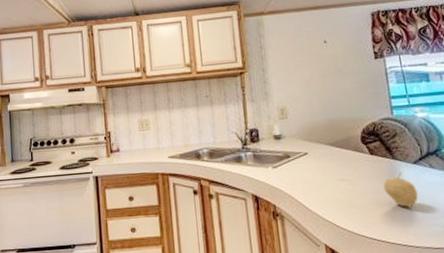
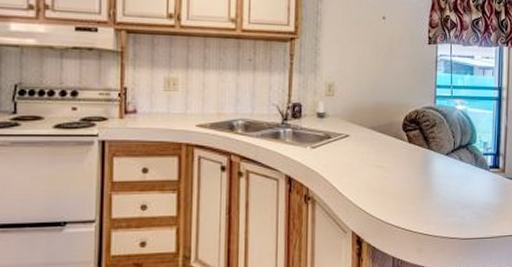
fruit: present [383,172,418,207] -> none [415,162,445,197]

